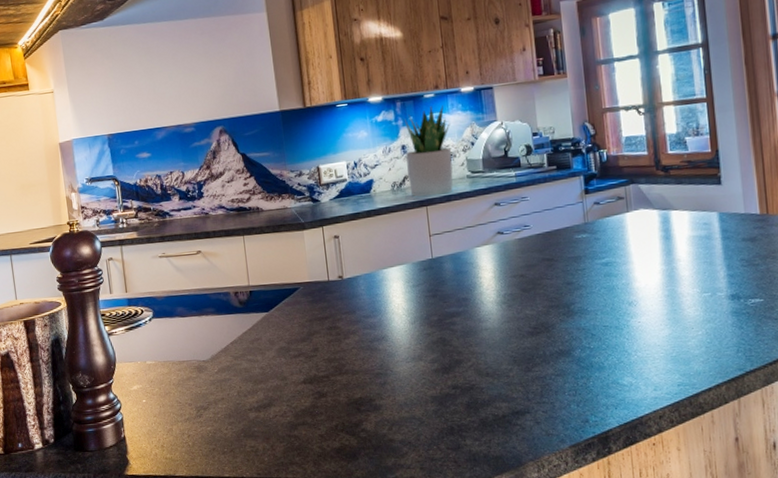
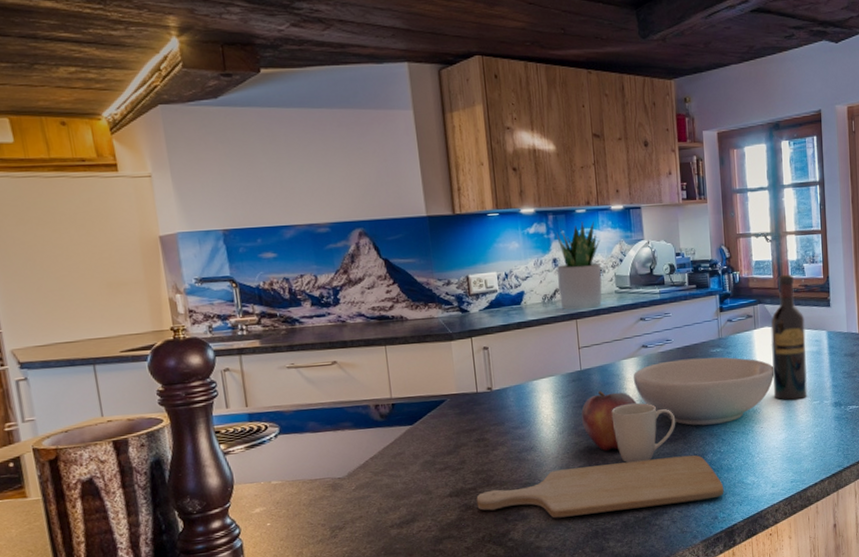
chopping board: none [329,350,596,411] -> present [476,455,724,518]
fruit: none [433,279,494,344] -> present [581,390,637,452]
mug: none [465,293,538,357] -> present [611,403,676,463]
bowl: none [488,243,653,319] -> present [633,357,774,426]
wine bottle: none [646,149,695,292] -> present [770,274,808,400]

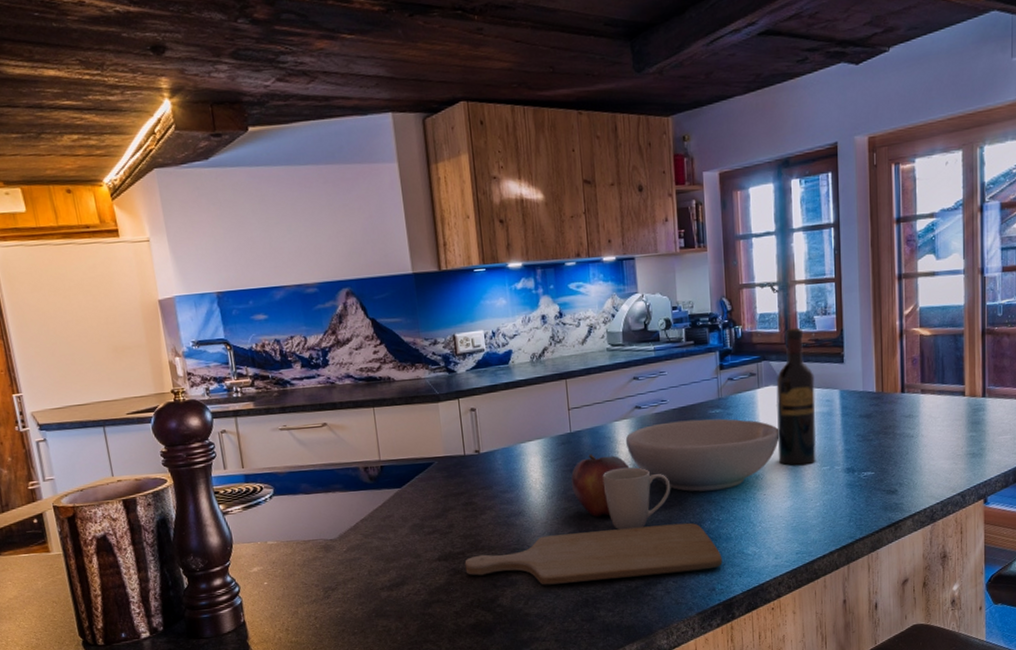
planter: present [557,221,602,311] -> none [545,275,593,370]

